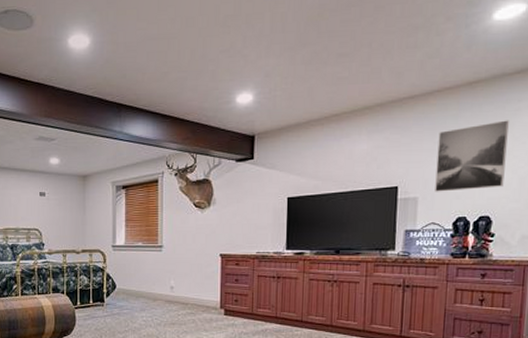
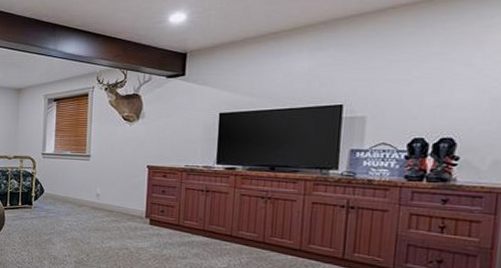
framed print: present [435,120,509,192] -> none [386,37,479,111]

